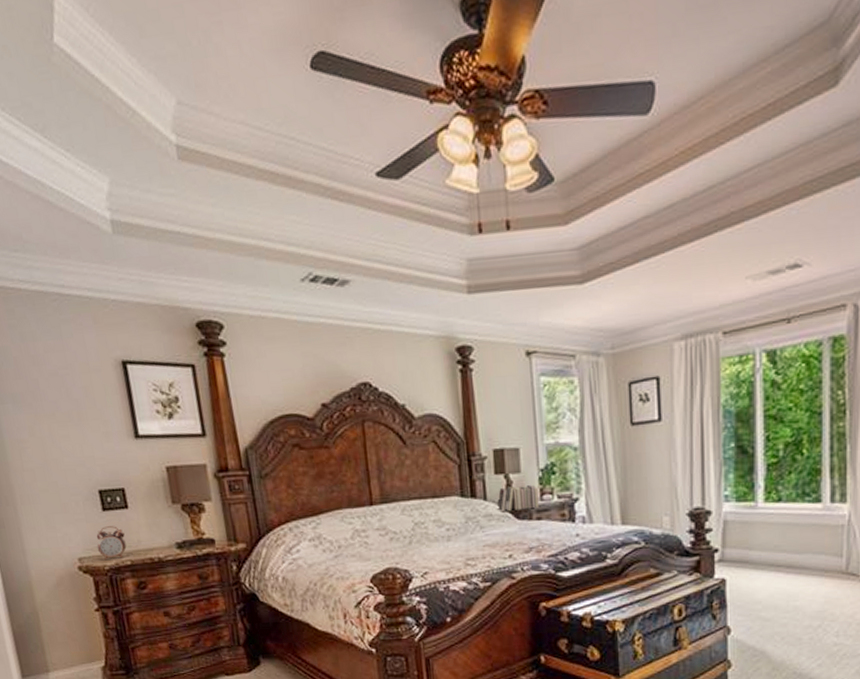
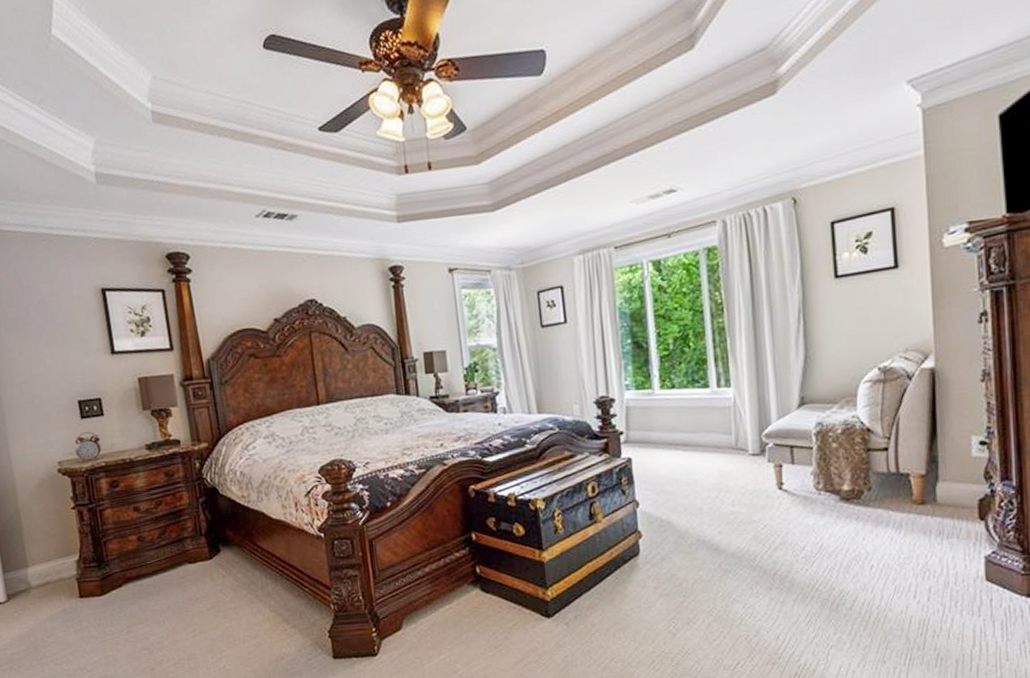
books: present [497,484,539,512] -> none [428,381,465,407]

